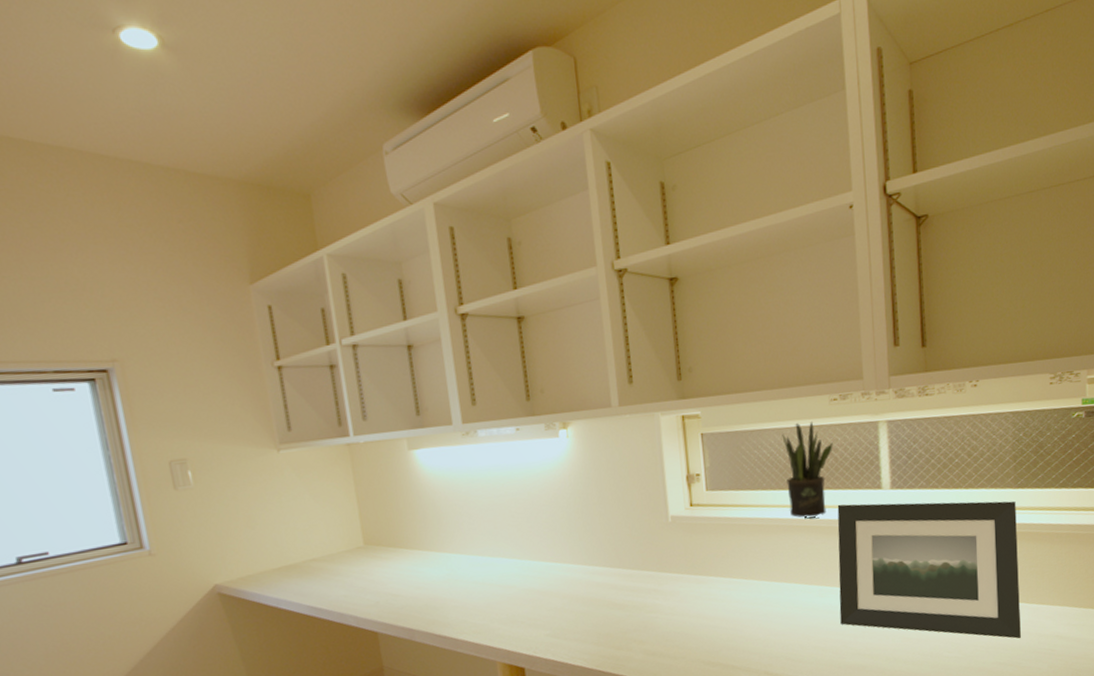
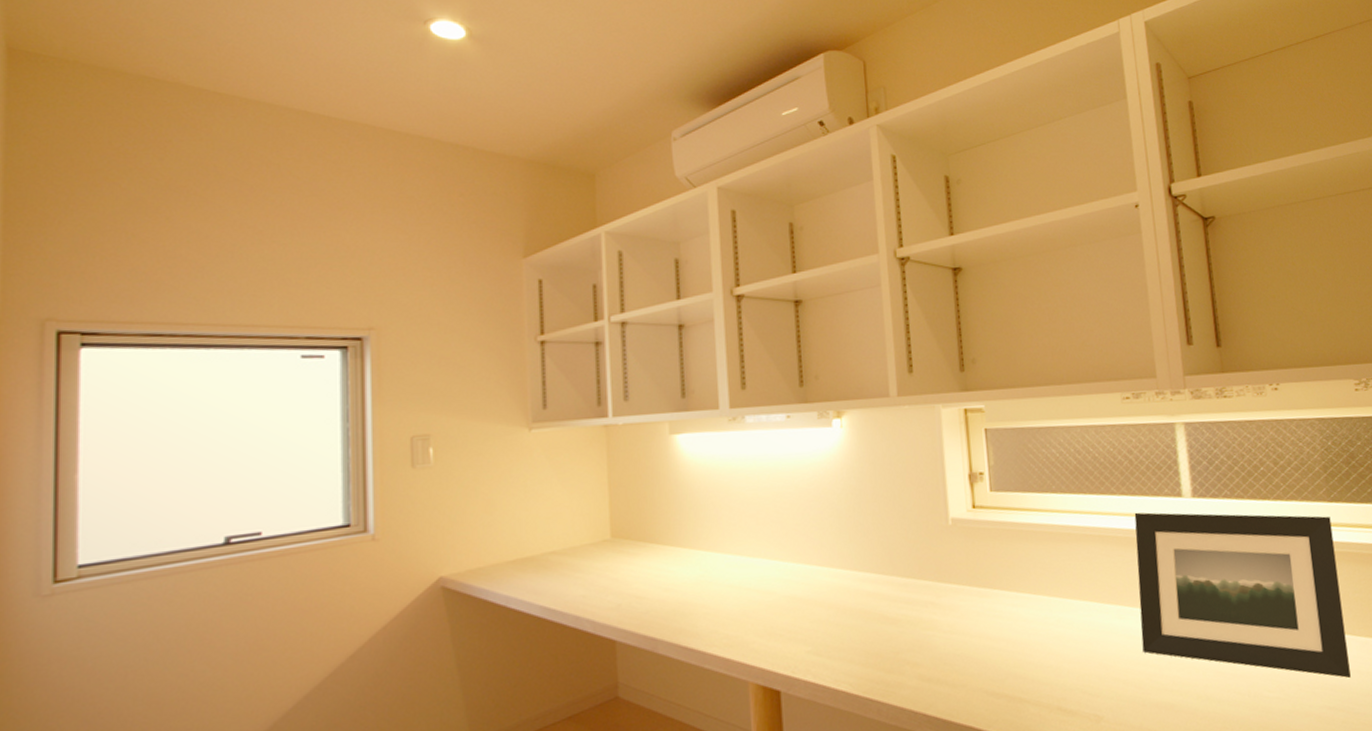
potted plant: present [782,422,833,518] -> none [1071,421,1127,526]

